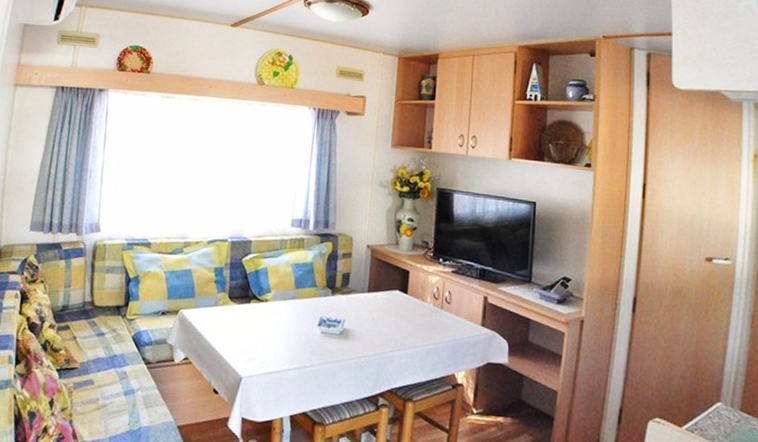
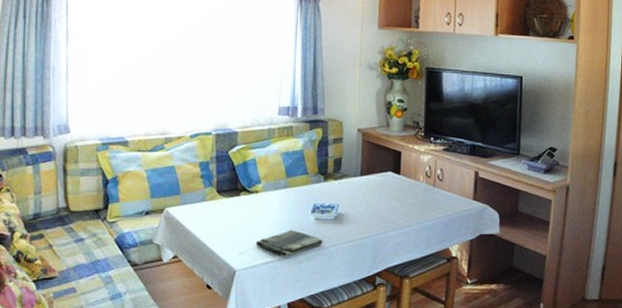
dish towel: none [262,341,328,368] -> present [255,230,323,257]

